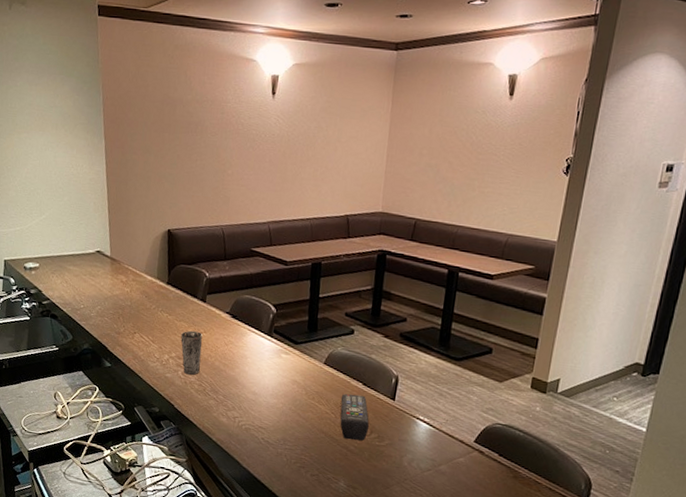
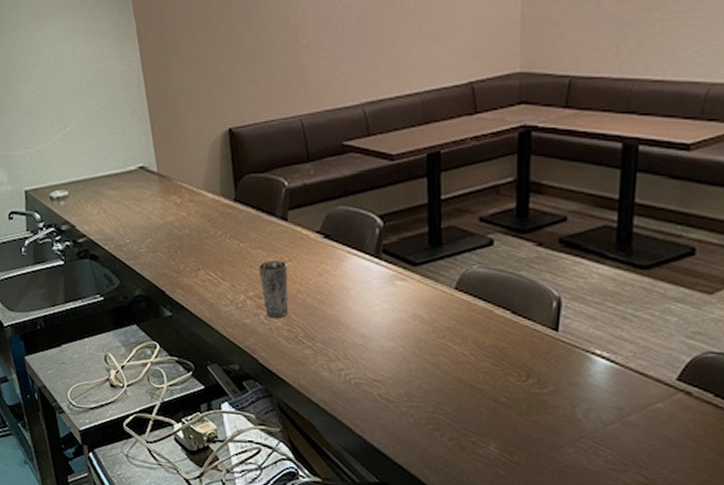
remote control: present [340,394,369,441] -> none [482,326,524,389]

